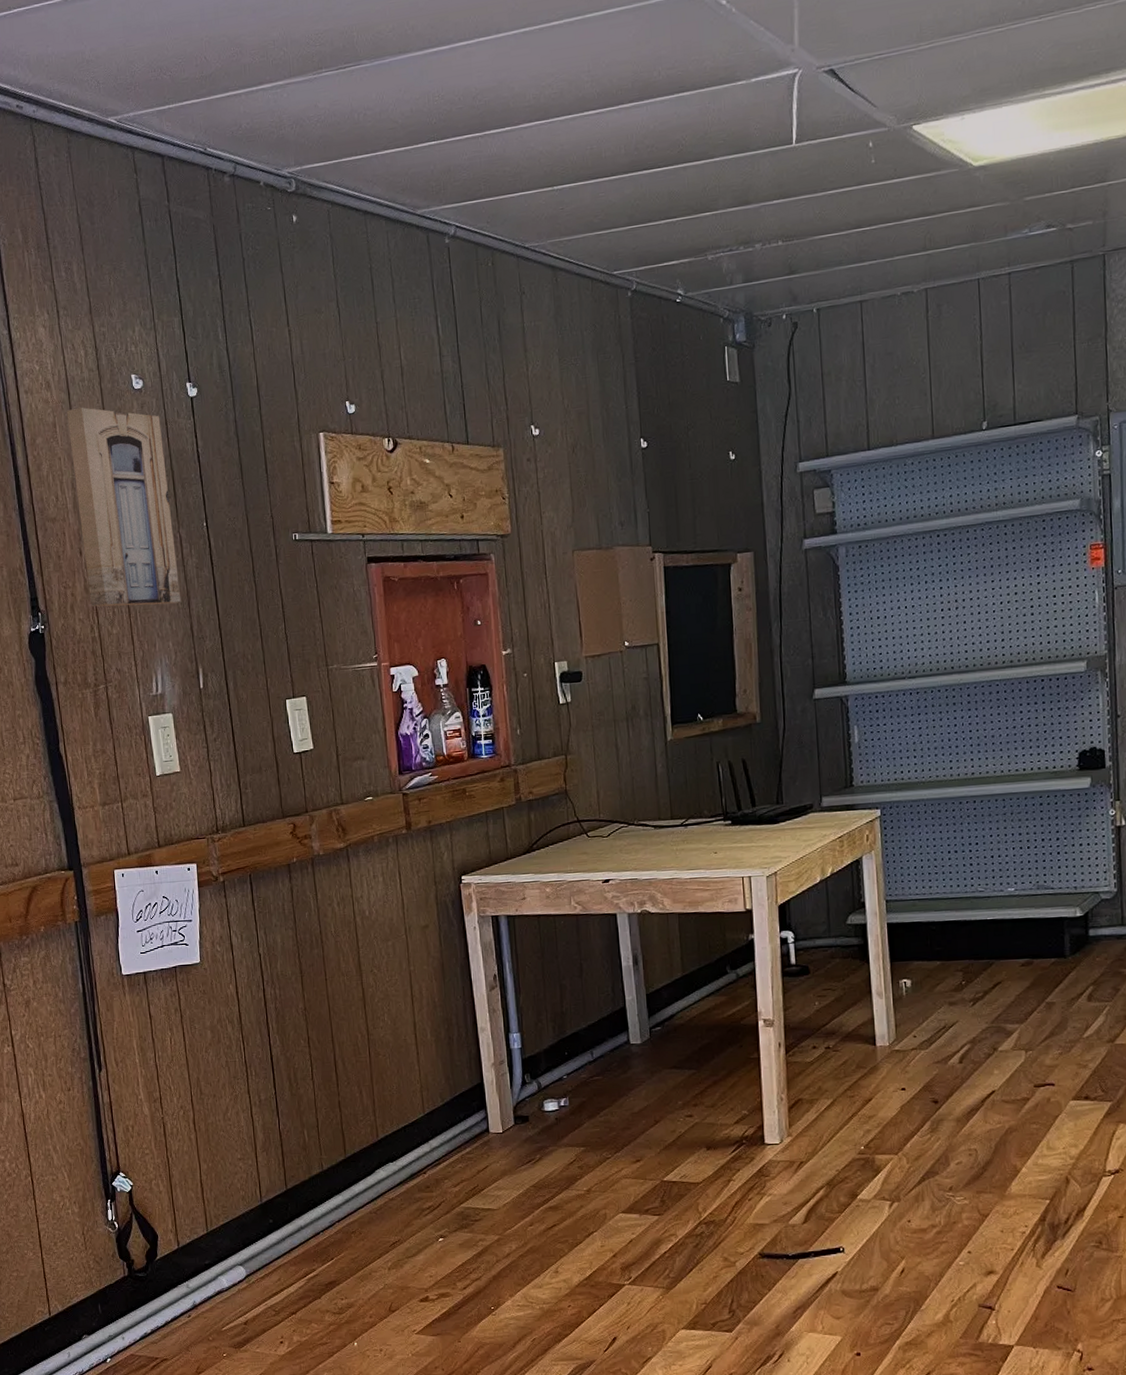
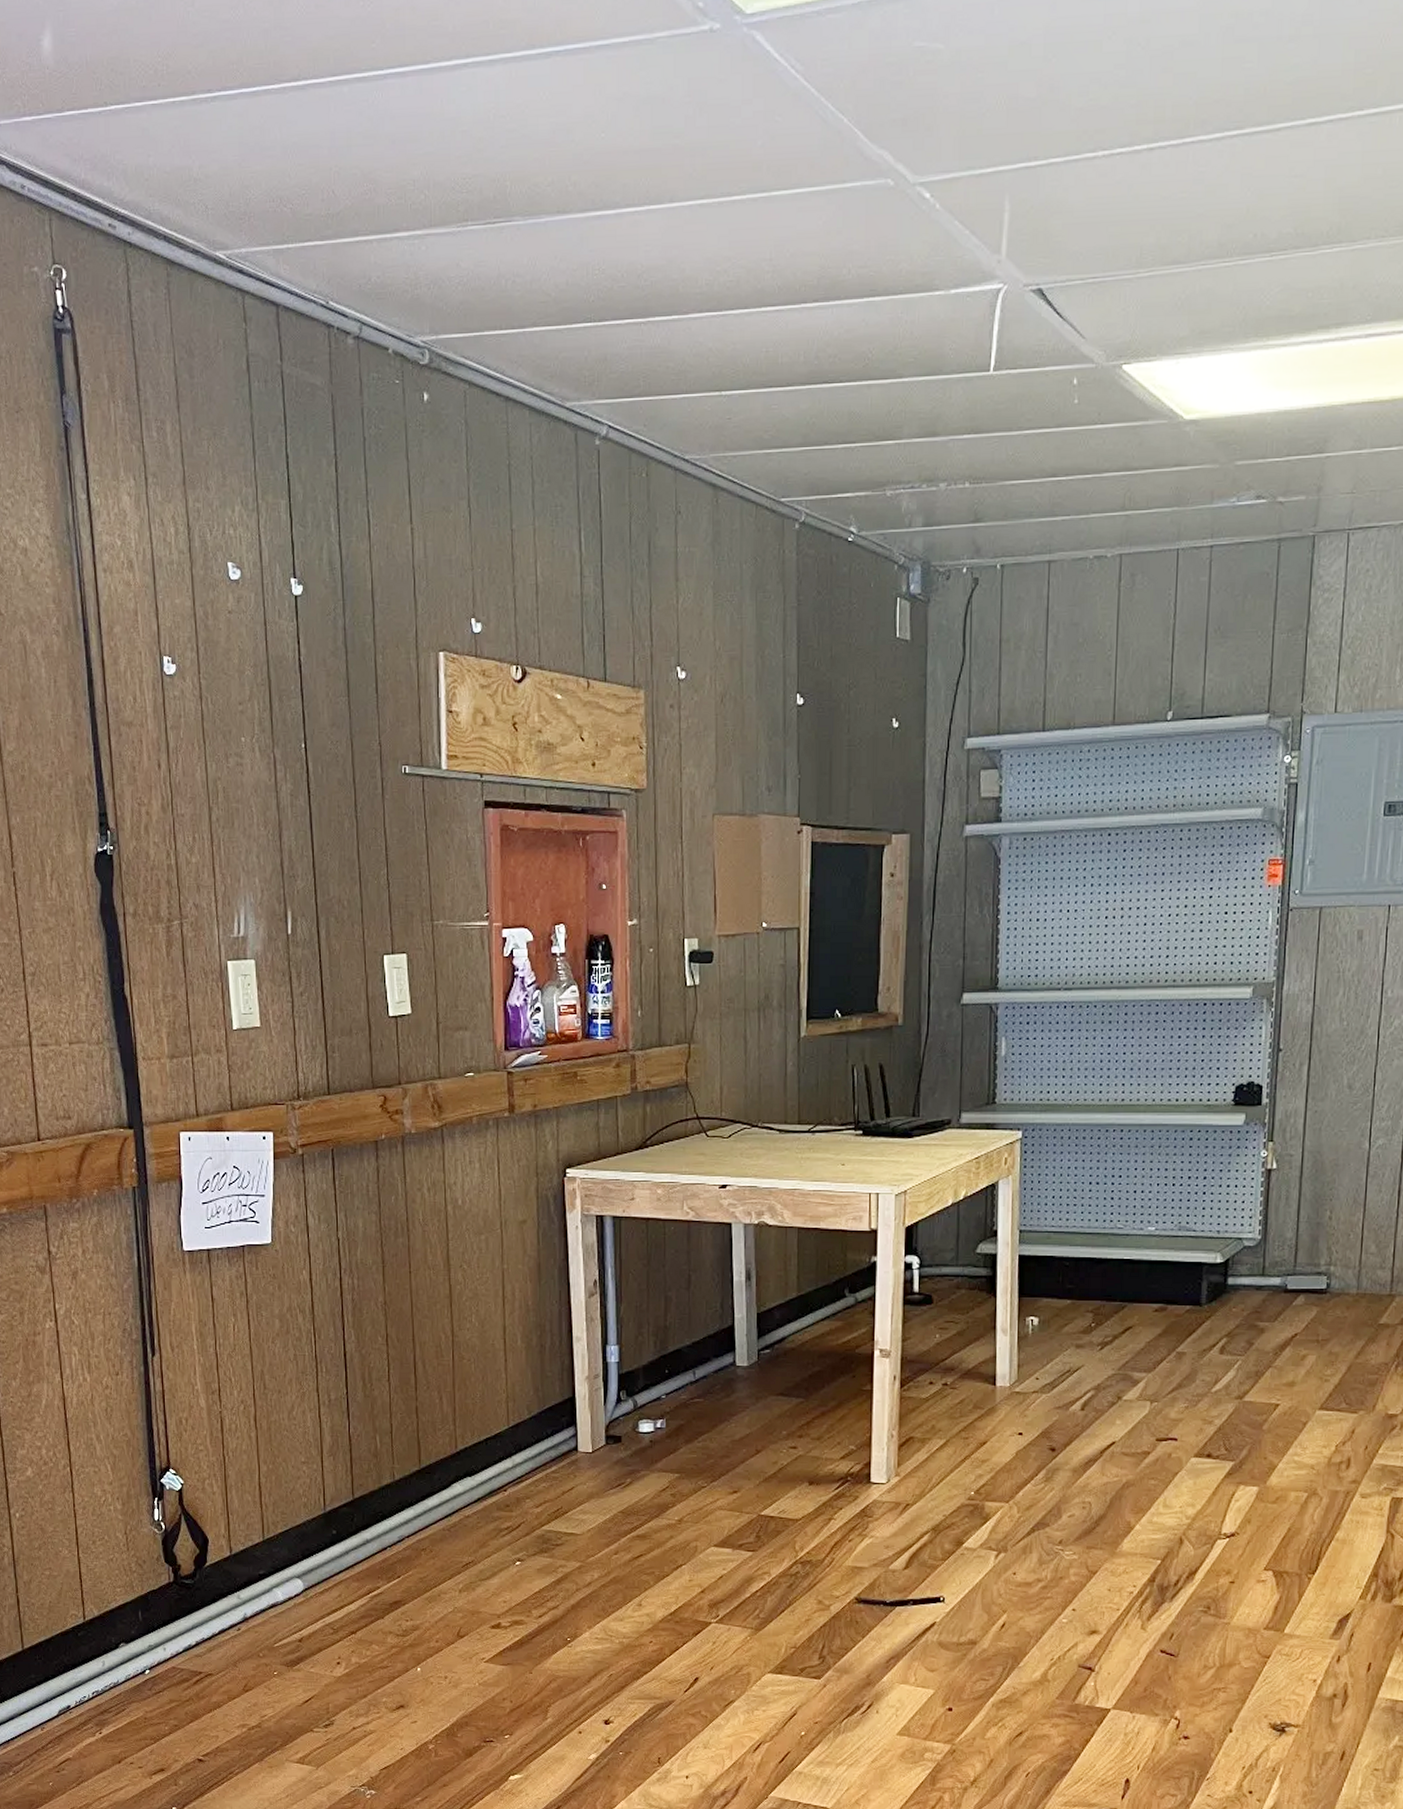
wall art: present [66,407,182,607] -> none [150,594,272,834]

